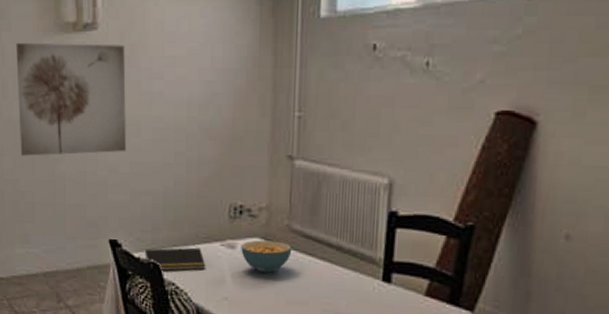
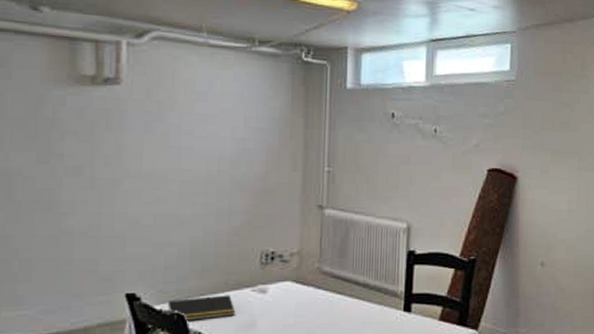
wall art: present [15,43,126,156] -> none [16,92,152,210]
cereal bowl: present [241,240,292,274] -> none [272,283,323,314]

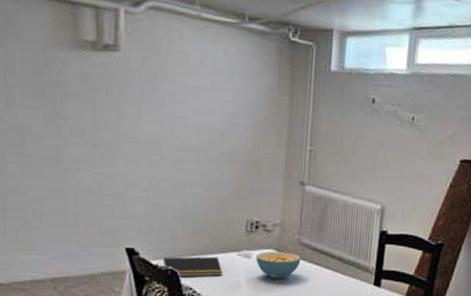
cereal bowl: none [272,283,323,314] -> present [256,251,301,279]

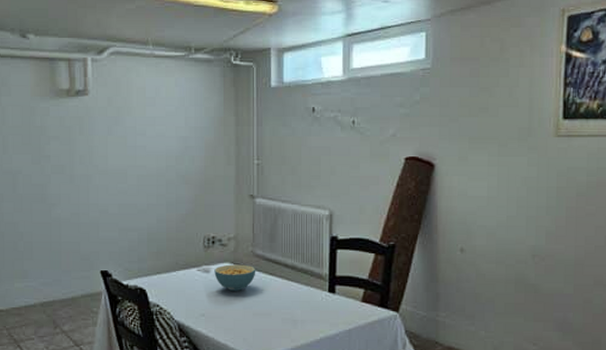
notepad: present [162,256,223,277] -> none [132,273,186,295]

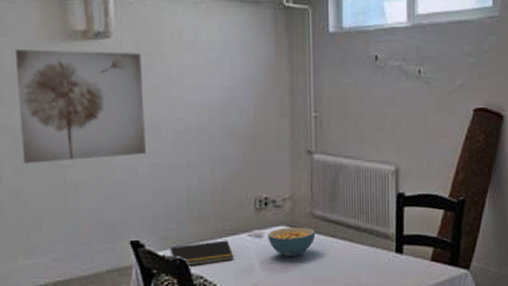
wall art: none [15,106,114,202] -> present [14,50,146,164]
notepad: none [132,273,186,295] -> present [169,240,234,266]

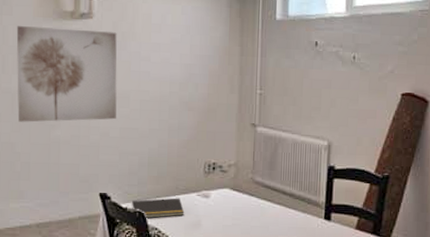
cereal bowl: present [268,227,316,257] -> none [214,190,255,217]

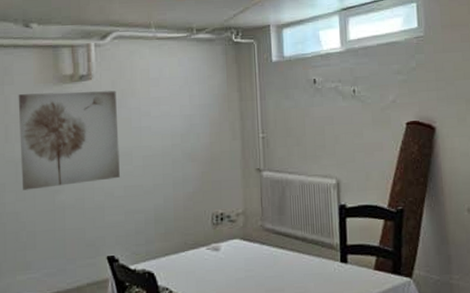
notepad: present [131,198,185,218] -> none [140,253,195,278]

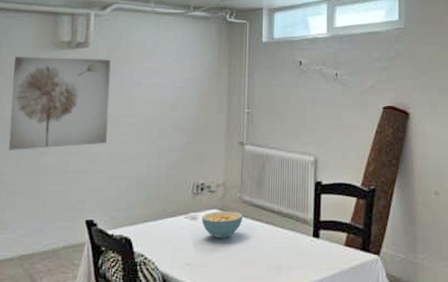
cereal bowl: none [224,239,267,269] -> present [201,211,243,239]

